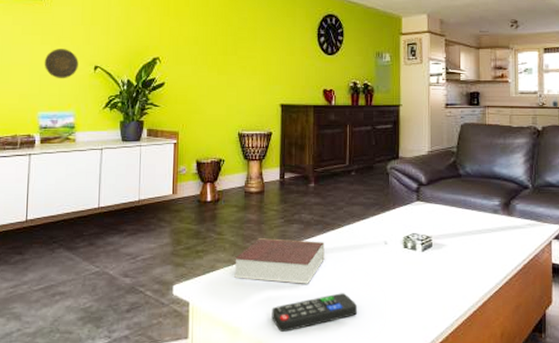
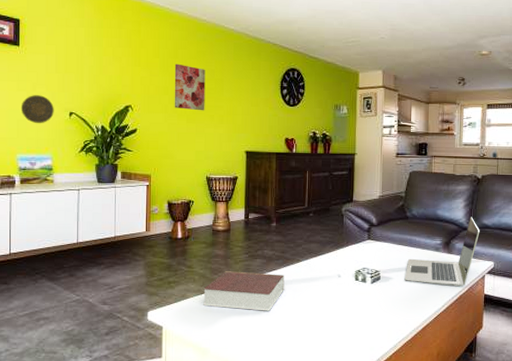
wall art: none [204,12,238,62] -> present [174,63,206,111]
remote control: present [271,293,357,332] -> none [237,319,312,352]
laptop: none [460,174,543,255] -> present [404,217,480,287]

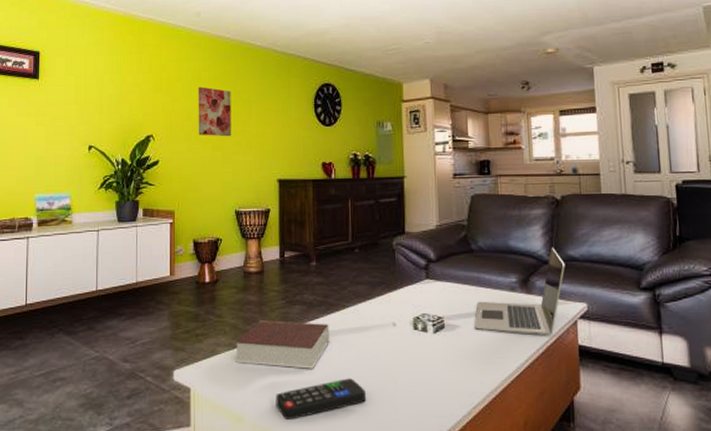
decorative plate: present [20,95,54,124] -> none [39,129,73,161]
remote control: none [237,319,312,352] -> present [275,378,366,420]

